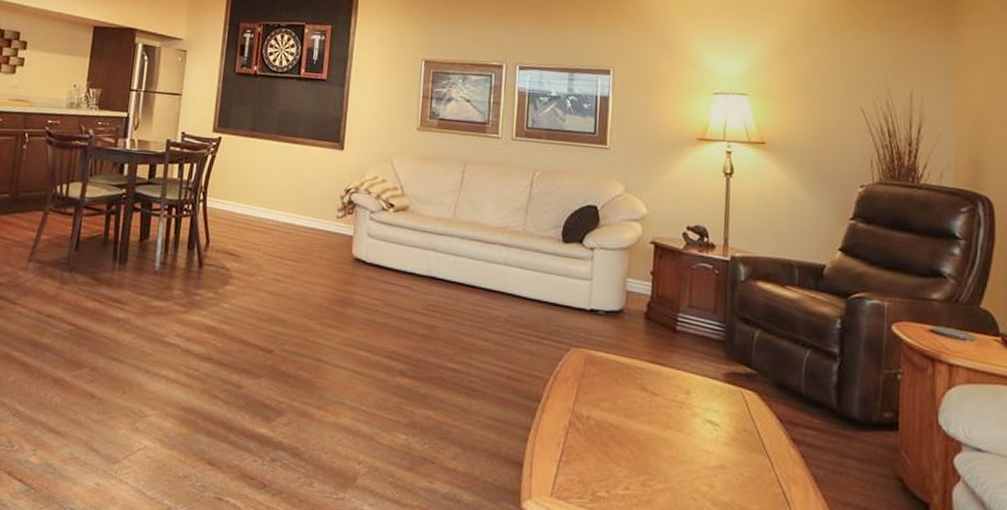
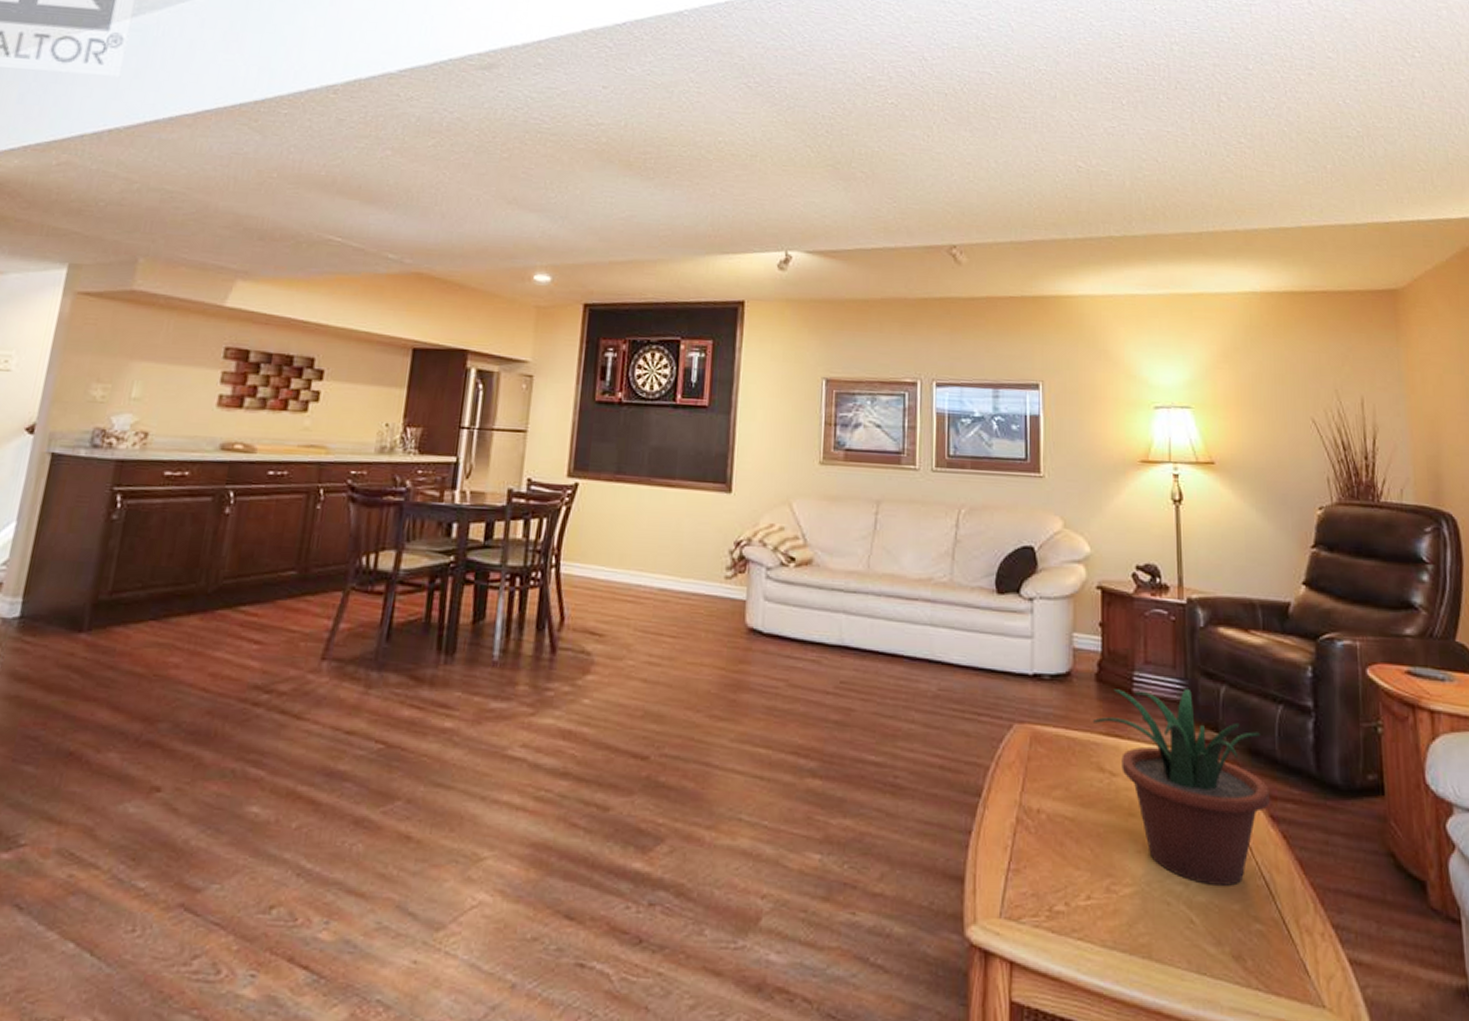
potted plant: none [640,326,793,491] -> present [1093,688,1270,886]

